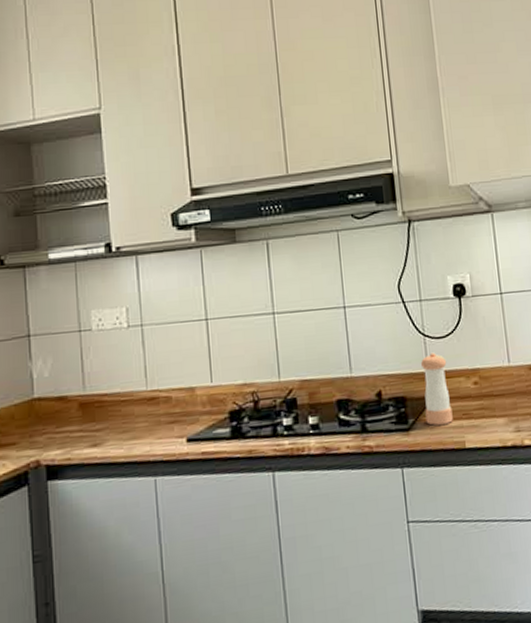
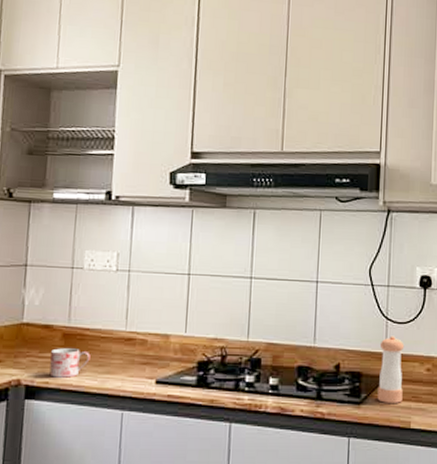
mug: none [69,417,112,453] -> present [49,348,90,378]

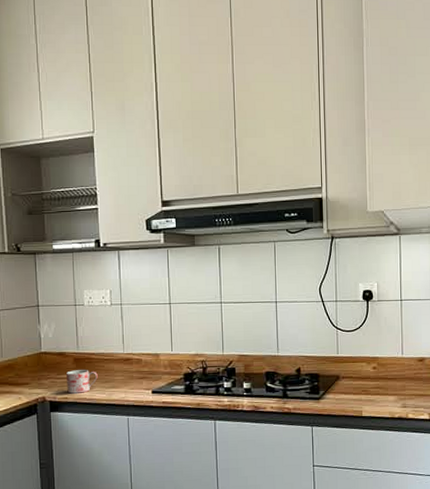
pepper shaker: present [377,335,405,403] -> none [332,342,354,397]

